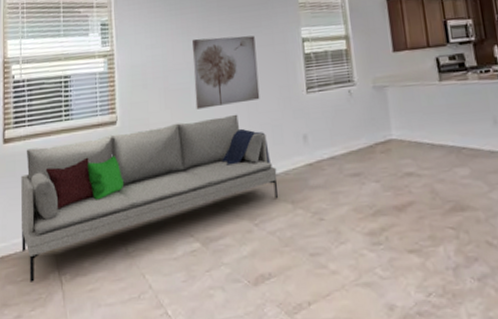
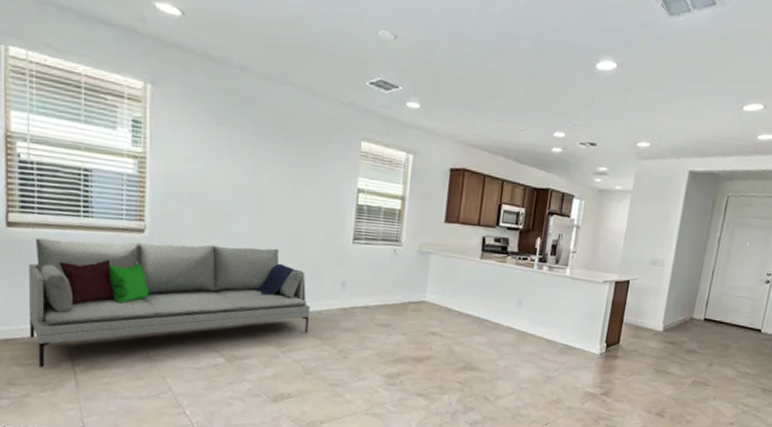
wall art: present [192,35,260,109] -> none [235,162,309,240]

